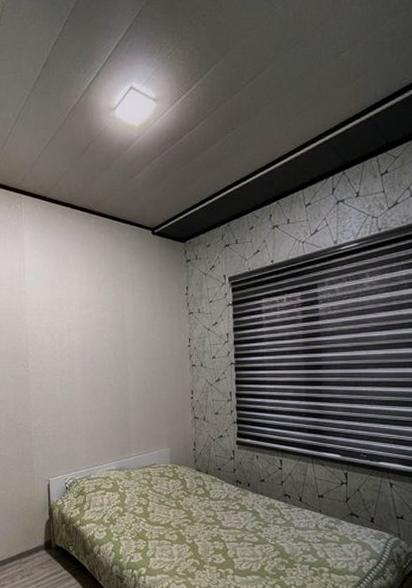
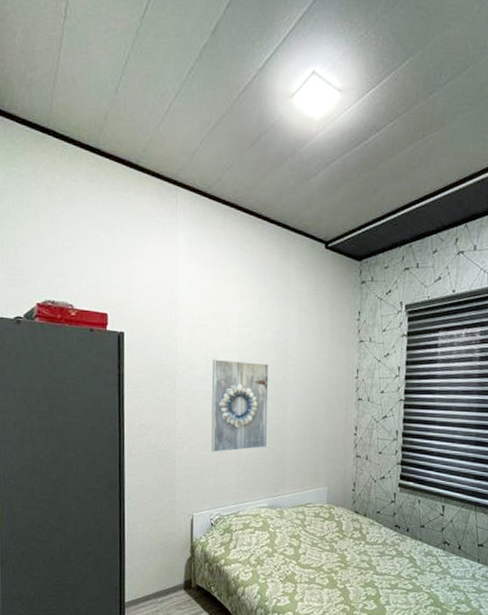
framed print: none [59,338,112,423] -> present [211,359,270,453]

